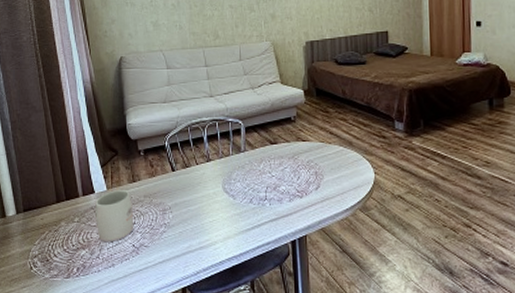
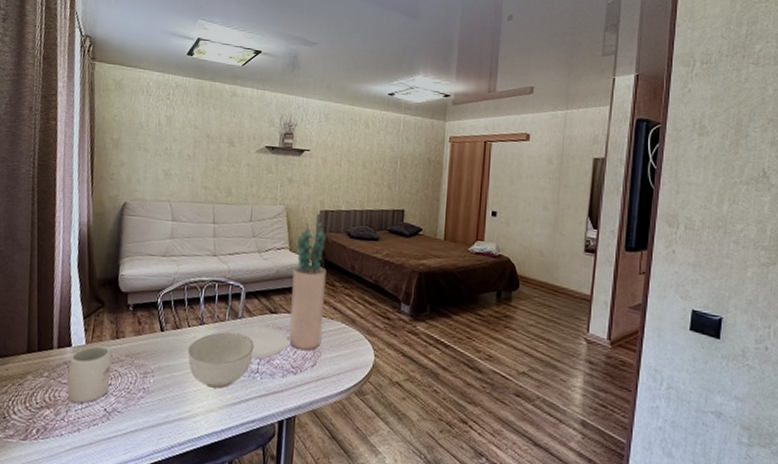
bowl: none [200,166,260,217] -> present [188,332,254,389]
plate: none [230,157,291,188] -> present [224,325,289,359]
vase: none [287,47,322,175] -> present [289,216,327,351]

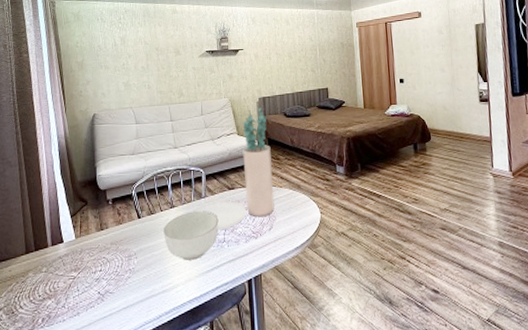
mug: present [67,345,112,403] -> none [63,238,101,290]

